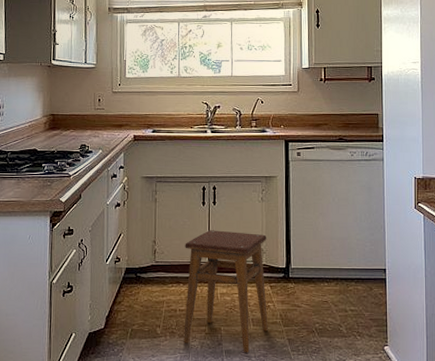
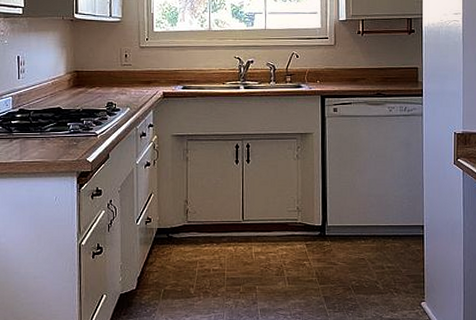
stool: present [183,230,268,353] -> none [218,189,304,311]

